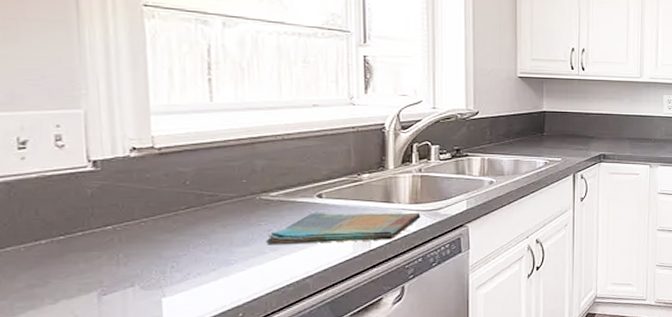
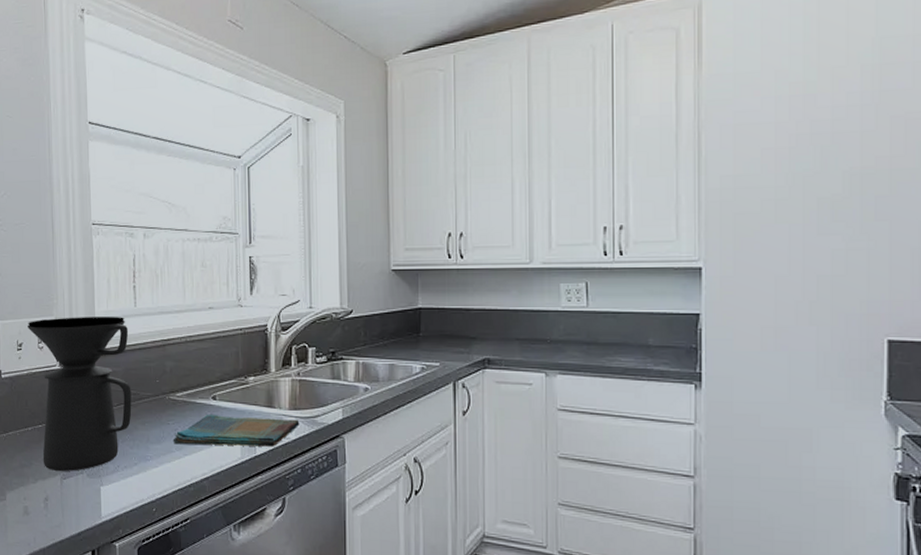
coffee maker: none [36,110,208,287] -> present [27,317,132,471]

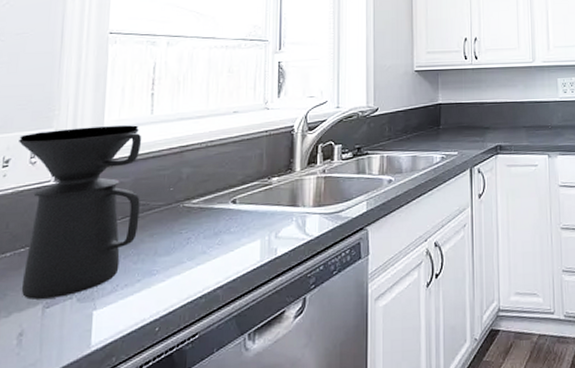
dish towel: present [172,414,300,447] -> none [184,215,323,253]

